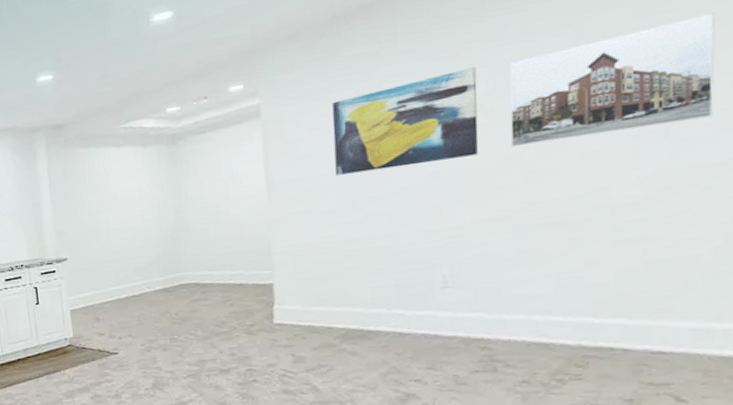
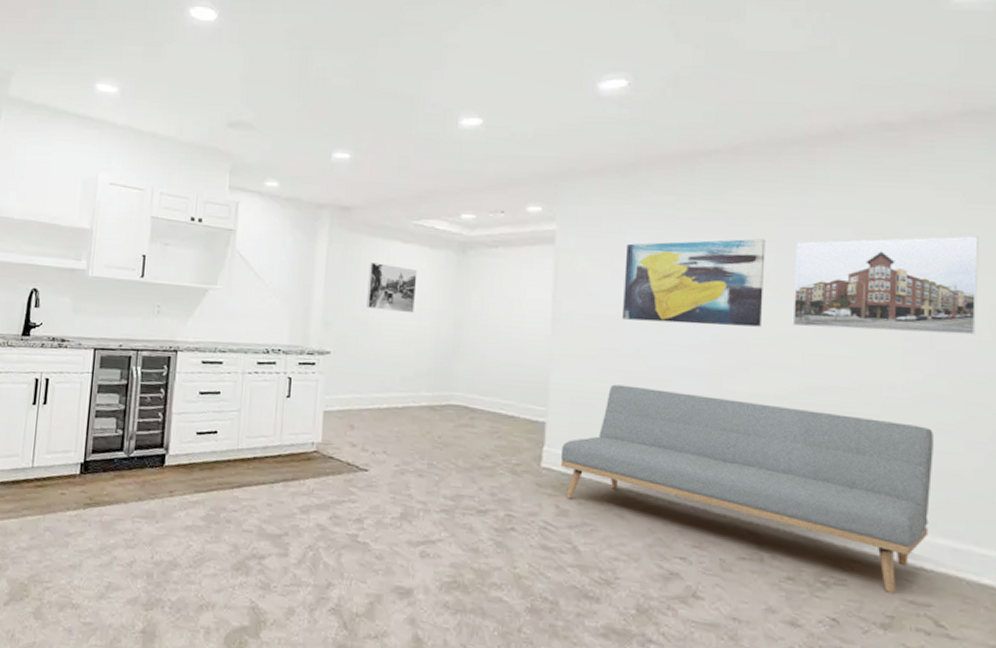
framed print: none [88,169,136,213] -> present [366,263,418,314]
sofa: none [290,218,669,379] -> present [560,384,933,593]

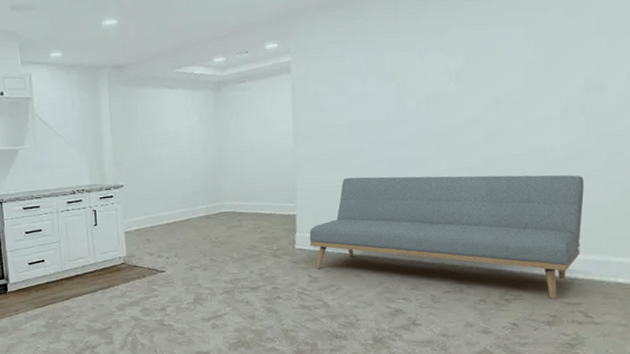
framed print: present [366,263,418,314] -> none [145,108,185,147]
wall art: present [621,238,766,327] -> none [347,45,456,126]
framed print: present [792,236,979,335] -> none [478,20,618,112]

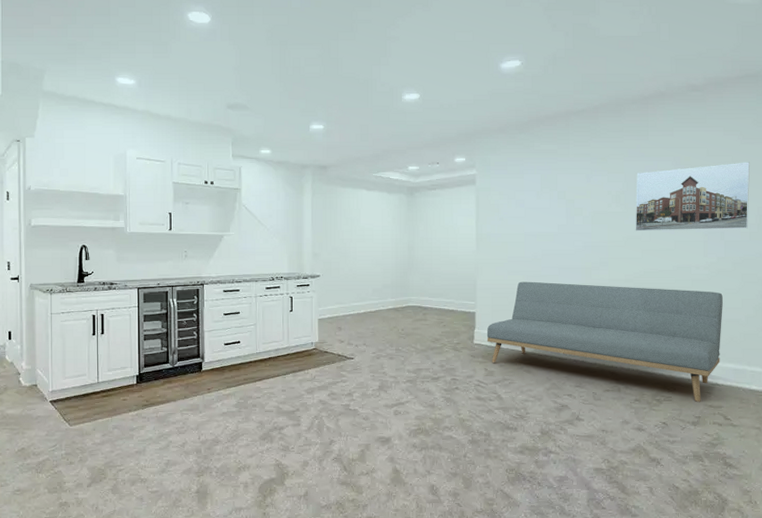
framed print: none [478,20,618,112] -> present [635,162,750,231]

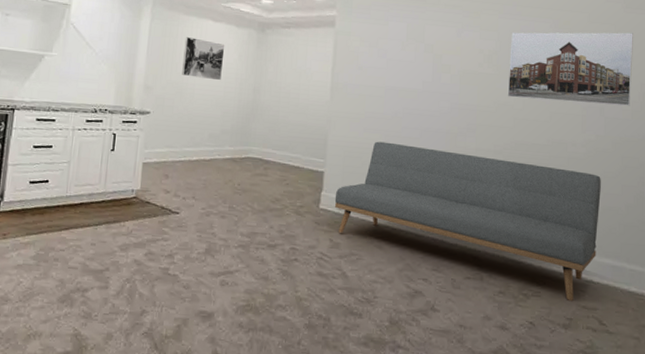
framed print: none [344,207,380,242] -> present [182,37,225,81]

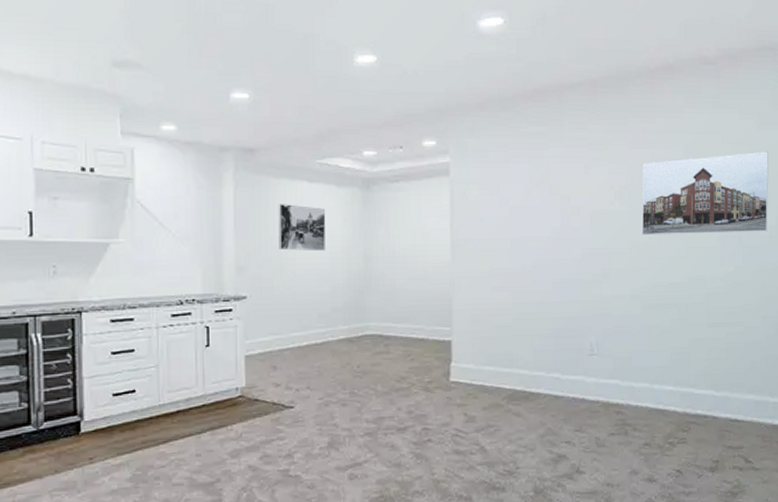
sofa: present [334,141,601,301] -> none [465,299,742,443]

